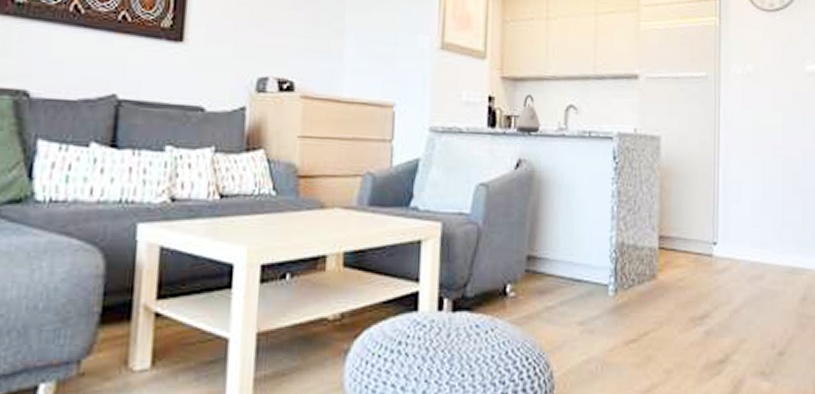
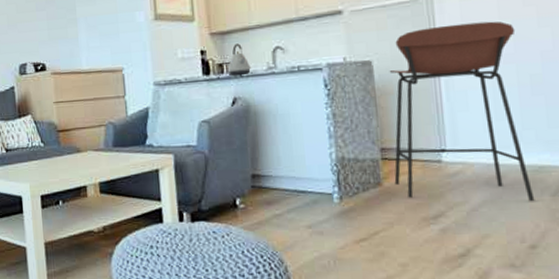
bar stool: none [668,108,786,305] -> present [389,21,535,202]

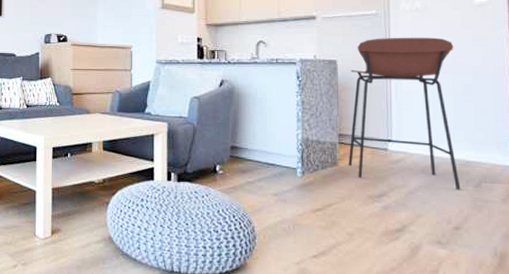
kettle: present [227,43,251,77] -> none [218,35,237,62]

